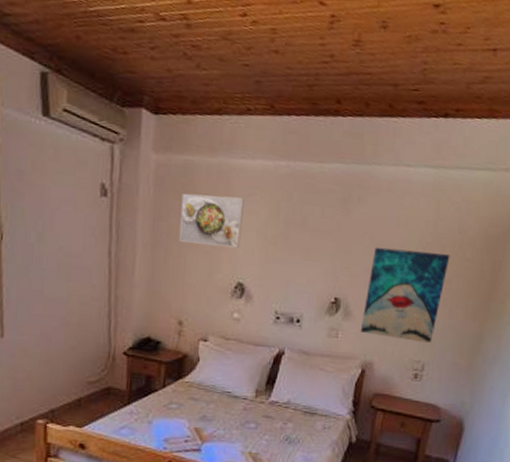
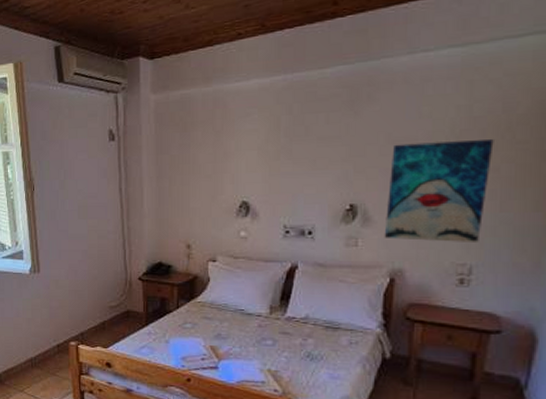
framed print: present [179,193,244,248] -> none [181,120,242,170]

